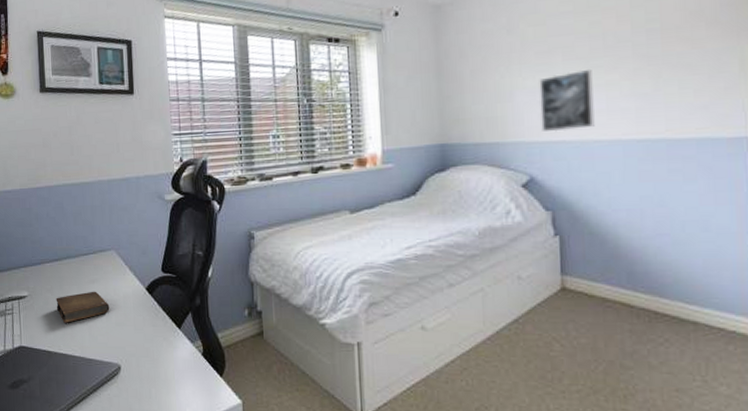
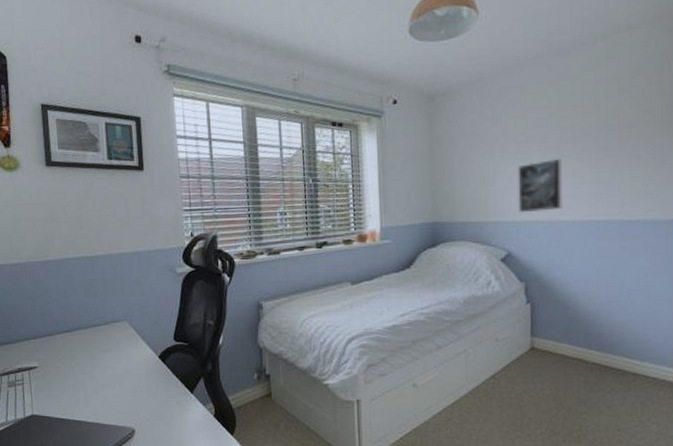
book: present [56,291,110,323] -> none [67,360,123,391]

